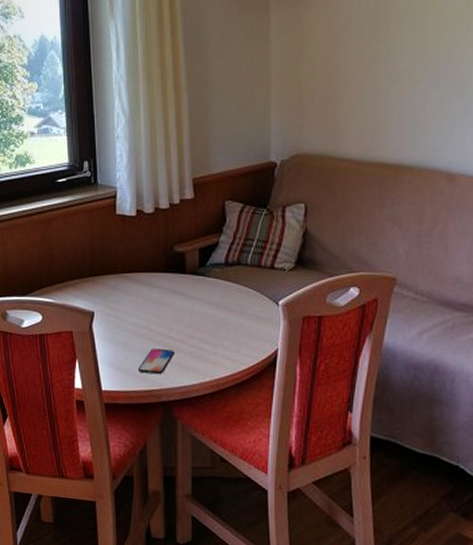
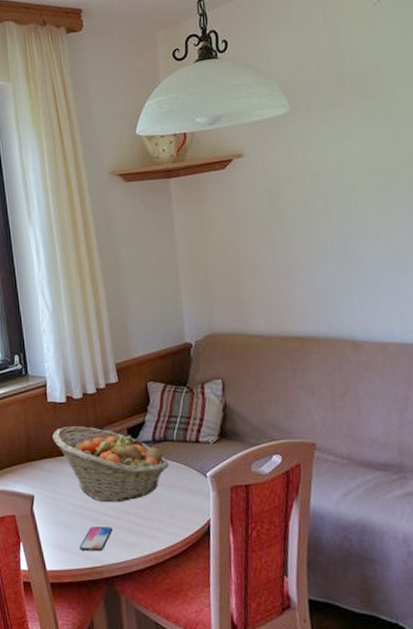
fruit basket: none [119,242,240,326] -> present [52,426,169,503]

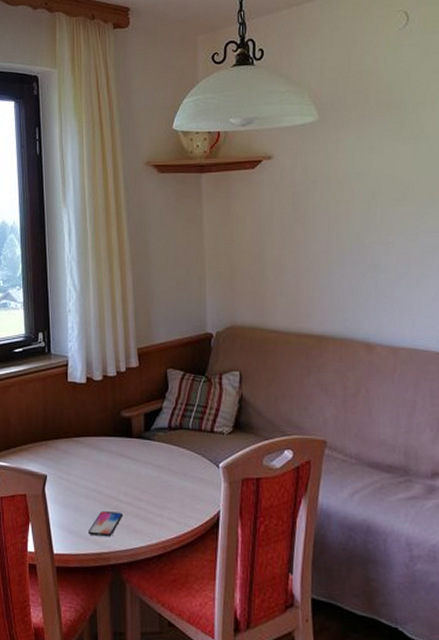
fruit basket: present [52,426,169,503] -> none [70,408,183,488]

